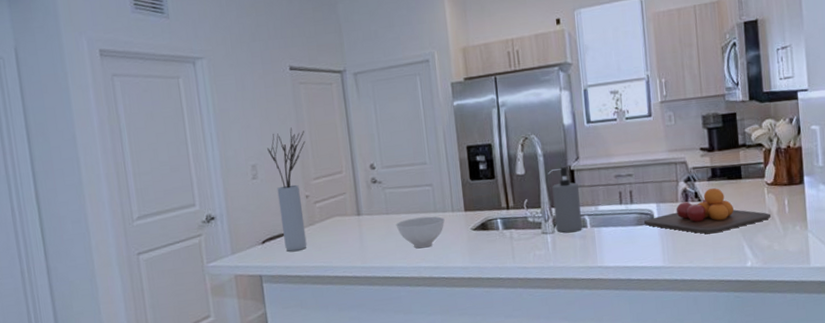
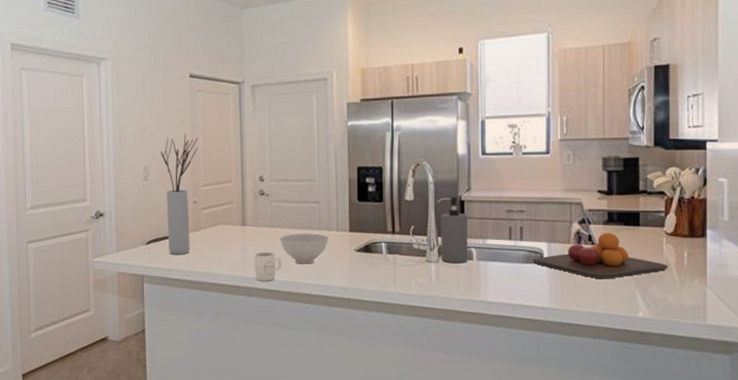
mug: none [372,239,401,269] -> present [254,251,282,281]

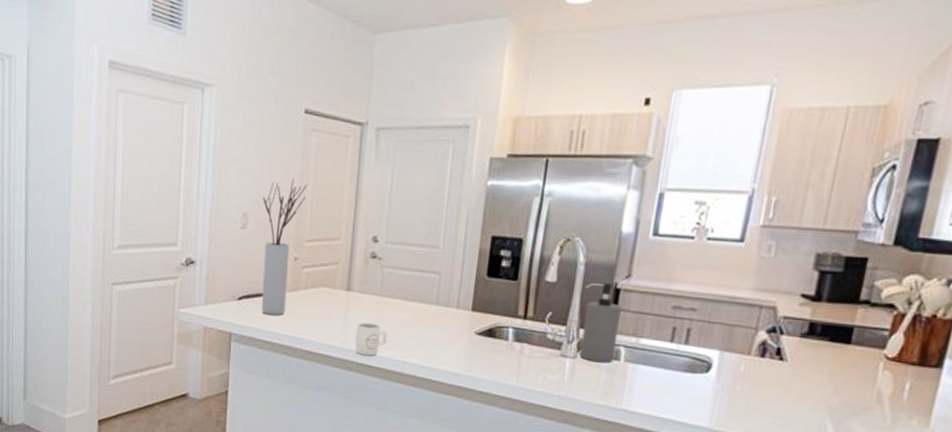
bowl: present [279,233,329,264] -> none [387,306,446,343]
chopping board: present [532,233,668,279] -> none [695,347,880,404]

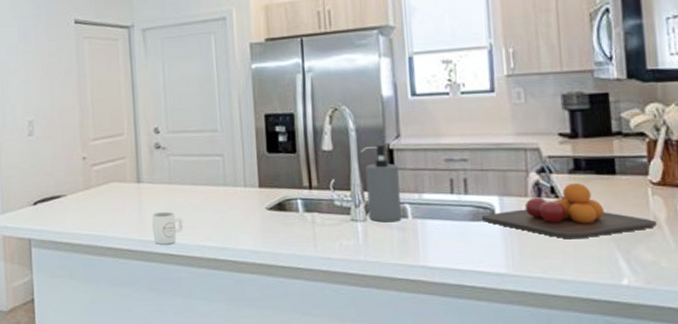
vase: present [261,178,307,316] -> none [46,83,86,217]
chopping board: none [695,347,880,404] -> present [481,183,658,239]

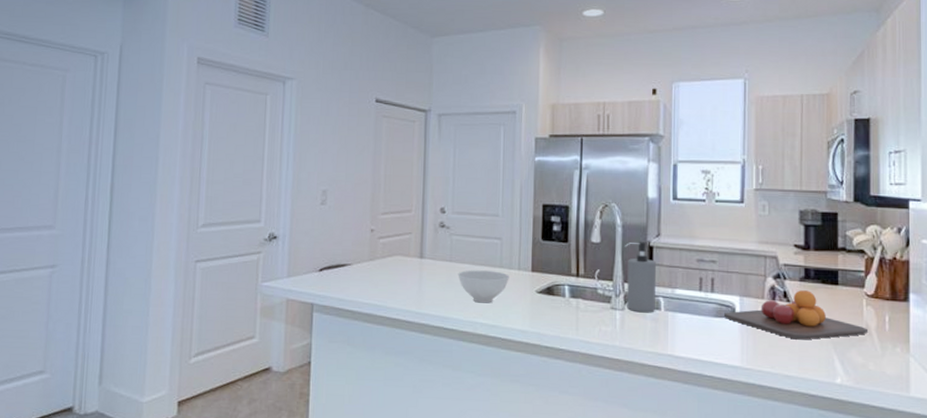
mug: present [152,211,183,245] -> none [430,287,459,319]
bowl: none [179,190,235,225] -> present [458,270,509,303]

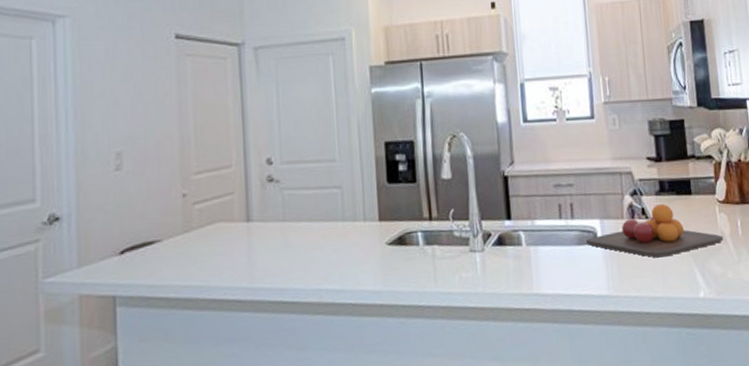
bowl: present [458,270,509,303] -> none [294,225,355,266]
soap dispenser: present [624,241,656,313] -> none [477,171,516,252]

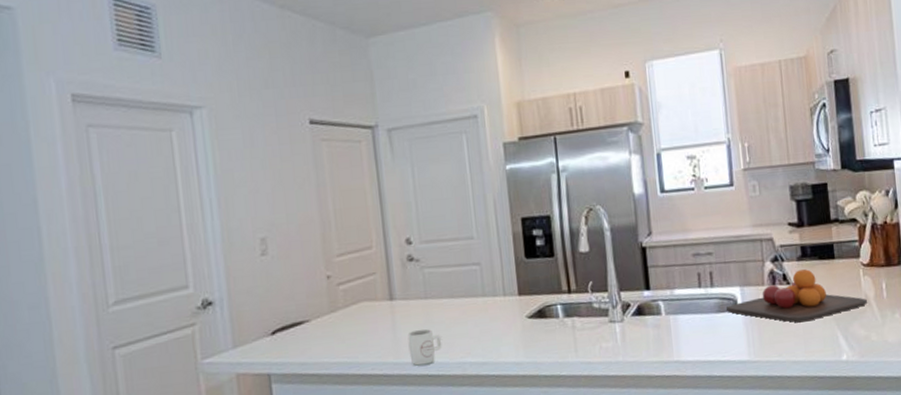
mug: none [263,252,299,292] -> present [407,329,442,366]

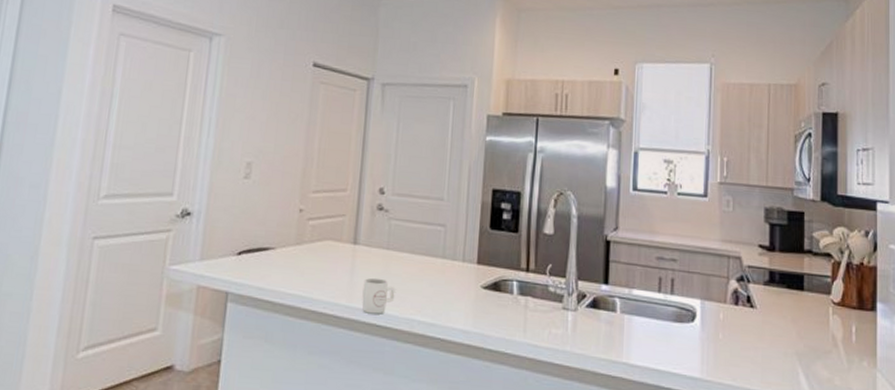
chopping board: present [725,269,868,323] -> none [683,295,835,351]

